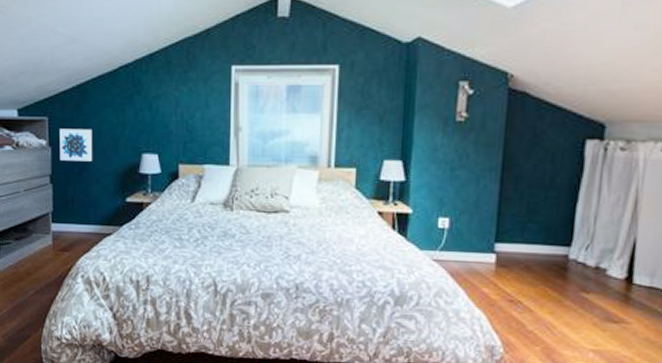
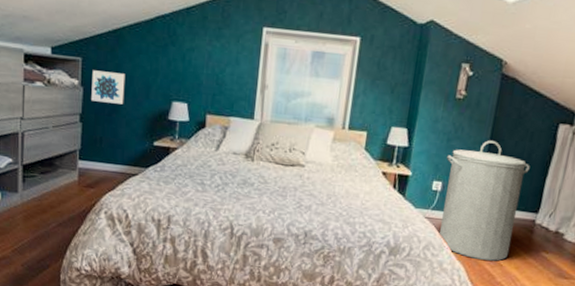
laundry hamper: none [452,166,555,306] -> present [439,140,530,261]

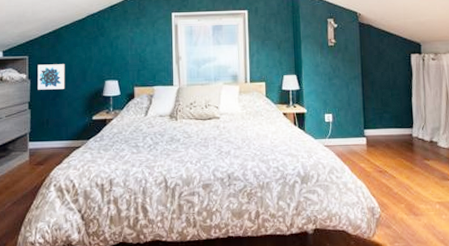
laundry hamper: present [439,140,530,261] -> none [332,75,398,175]

